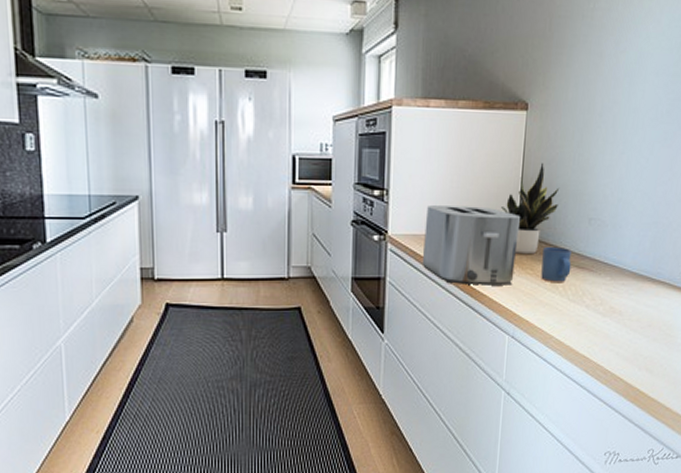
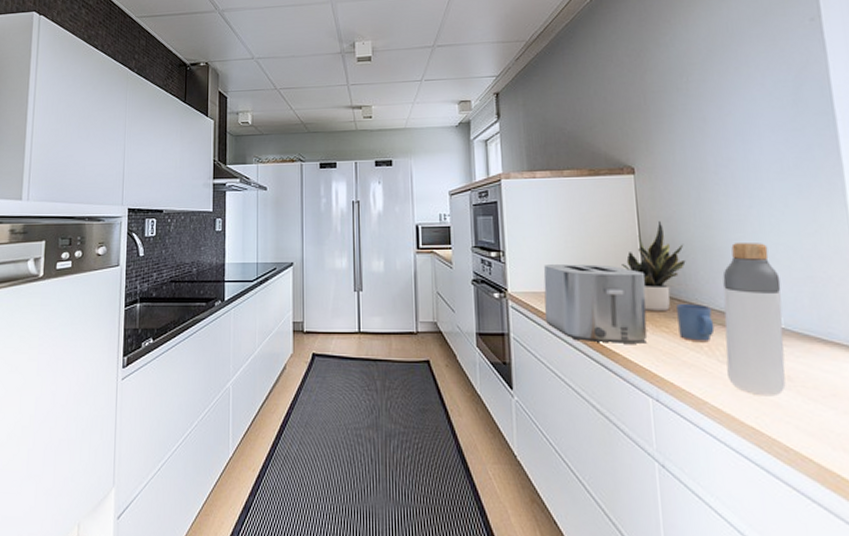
bottle: none [573,188,632,329] -> present [722,243,786,397]

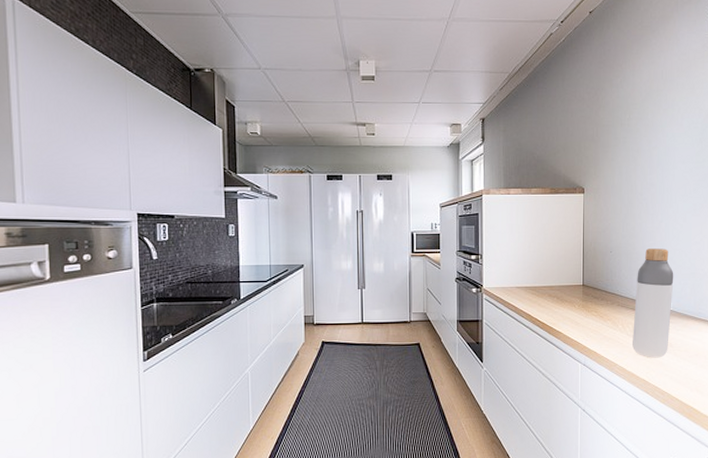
toaster: present [543,263,648,344] -> none [510,264,585,325]
potted plant: present [622,221,686,312] -> none [569,231,614,301]
mug: present [676,303,715,343] -> none [604,293,628,322]

